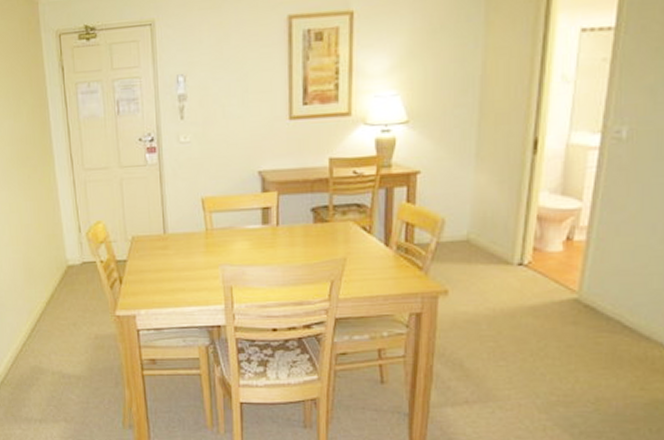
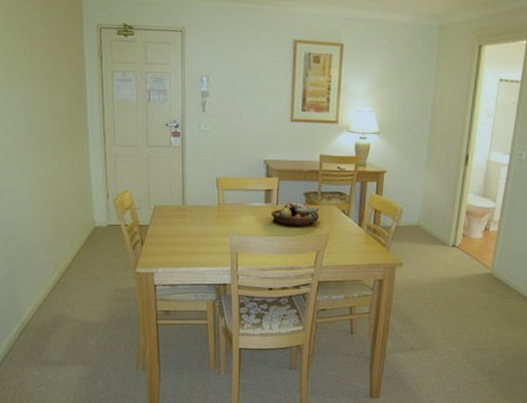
fruit bowl: none [271,221,333,251] -> present [271,202,320,226]

